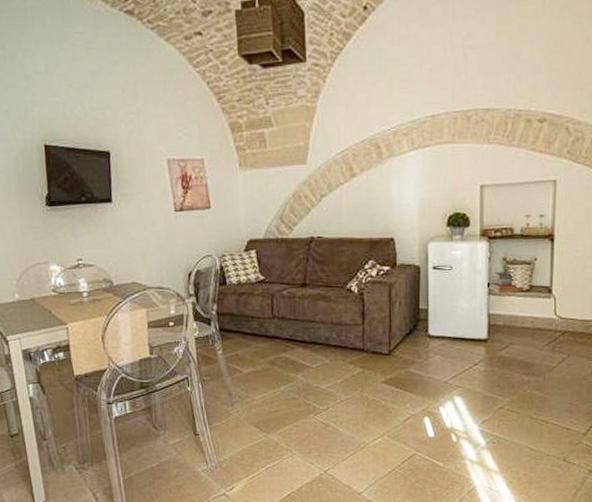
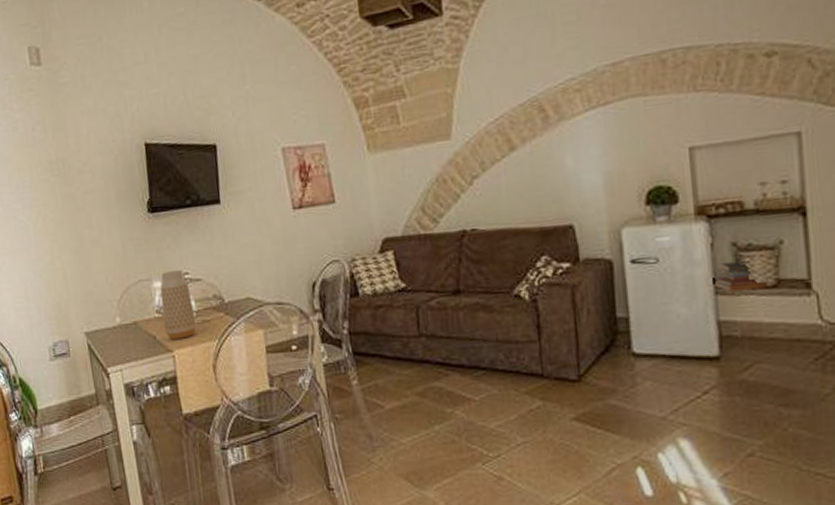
vase: none [56,257,88,314] -> present [159,270,197,340]

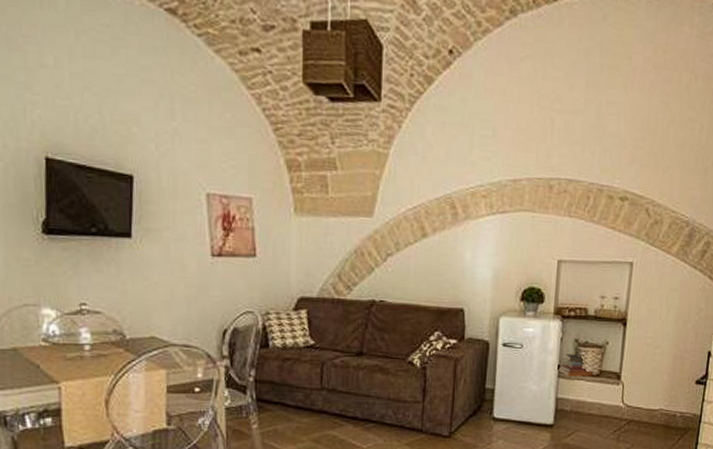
vase: present [159,270,197,340] -> none [49,299,90,371]

